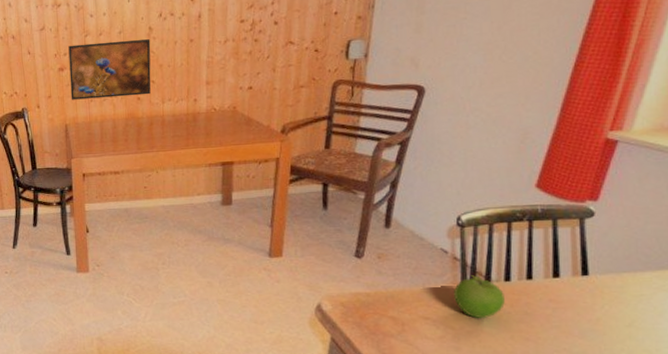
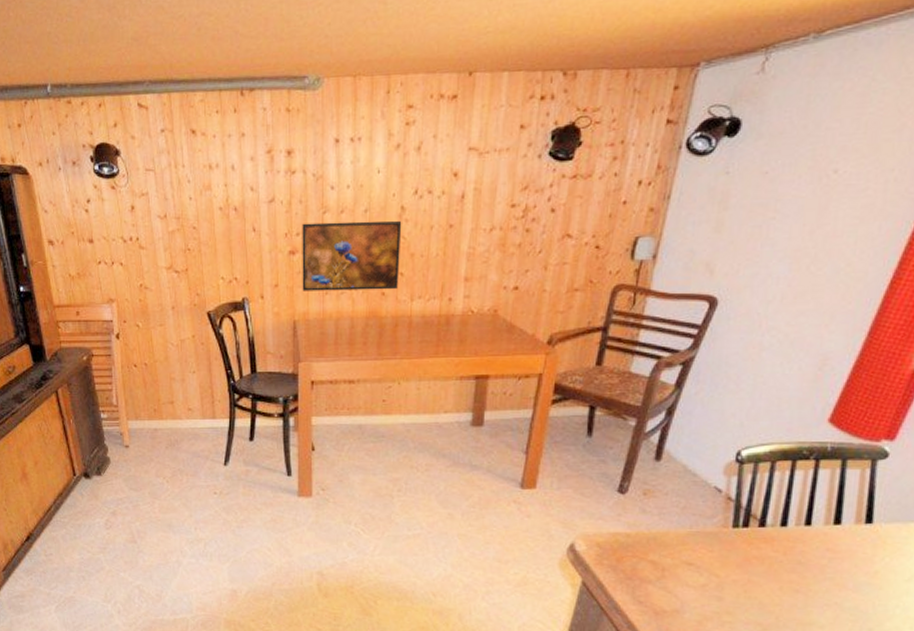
fruit: present [454,275,505,319] -> none [723,518,778,567]

